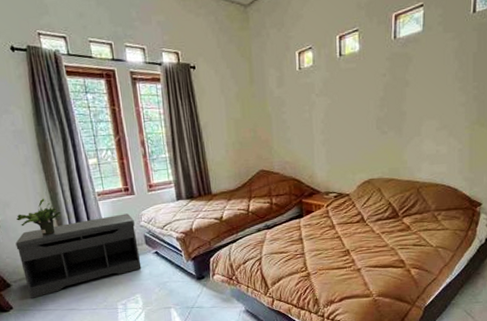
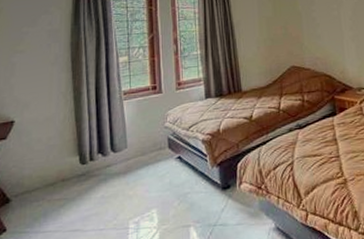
bench: present [15,213,142,298] -> none [26,113,161,217]
potted plant: present [16,198,62,236] -> none [33,98,82,140]

